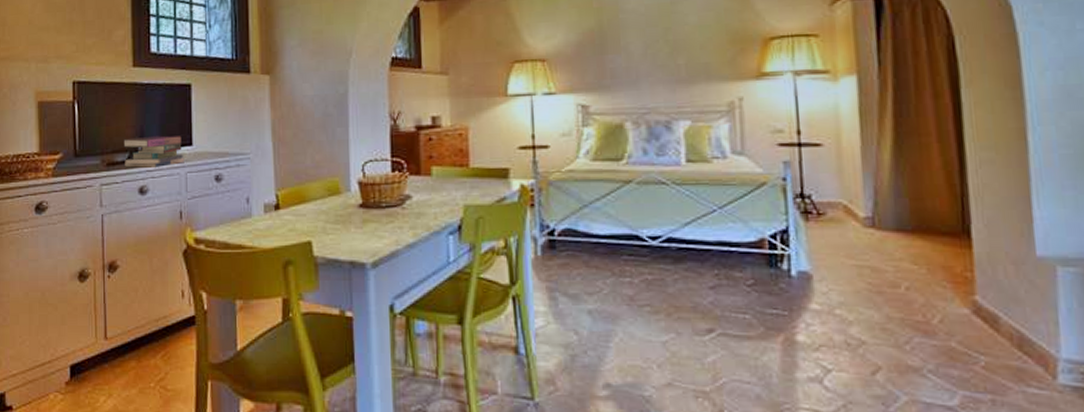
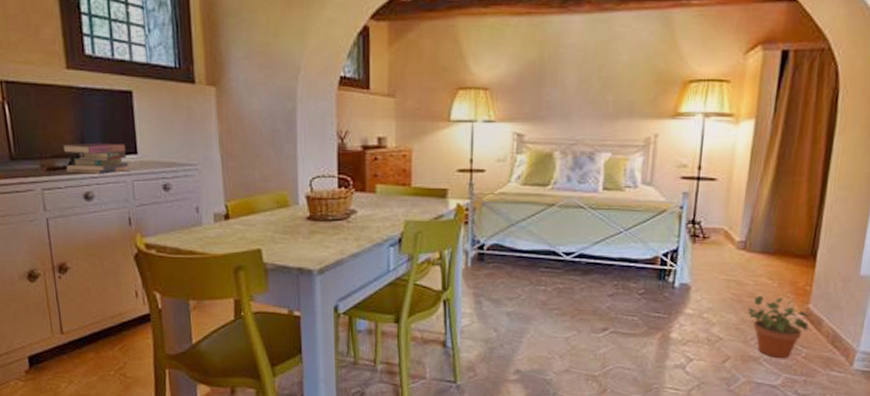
potted plant: none [892,285,987,368] -> present [747,295,812,358]

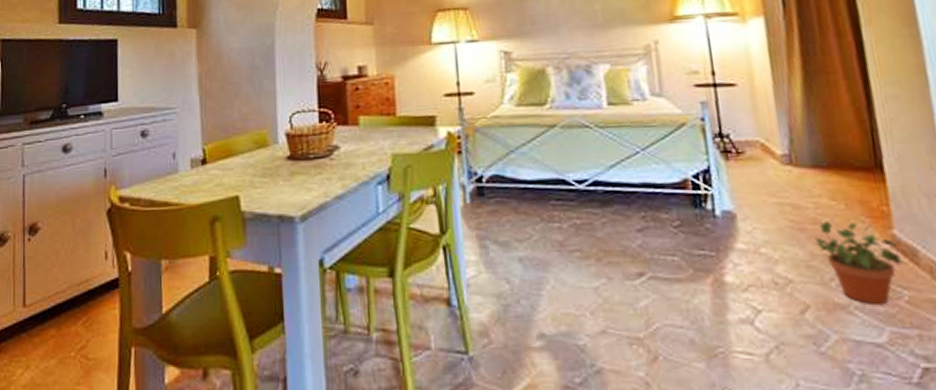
books: present [63,142,130,175] -> none [47,92,110,126]

